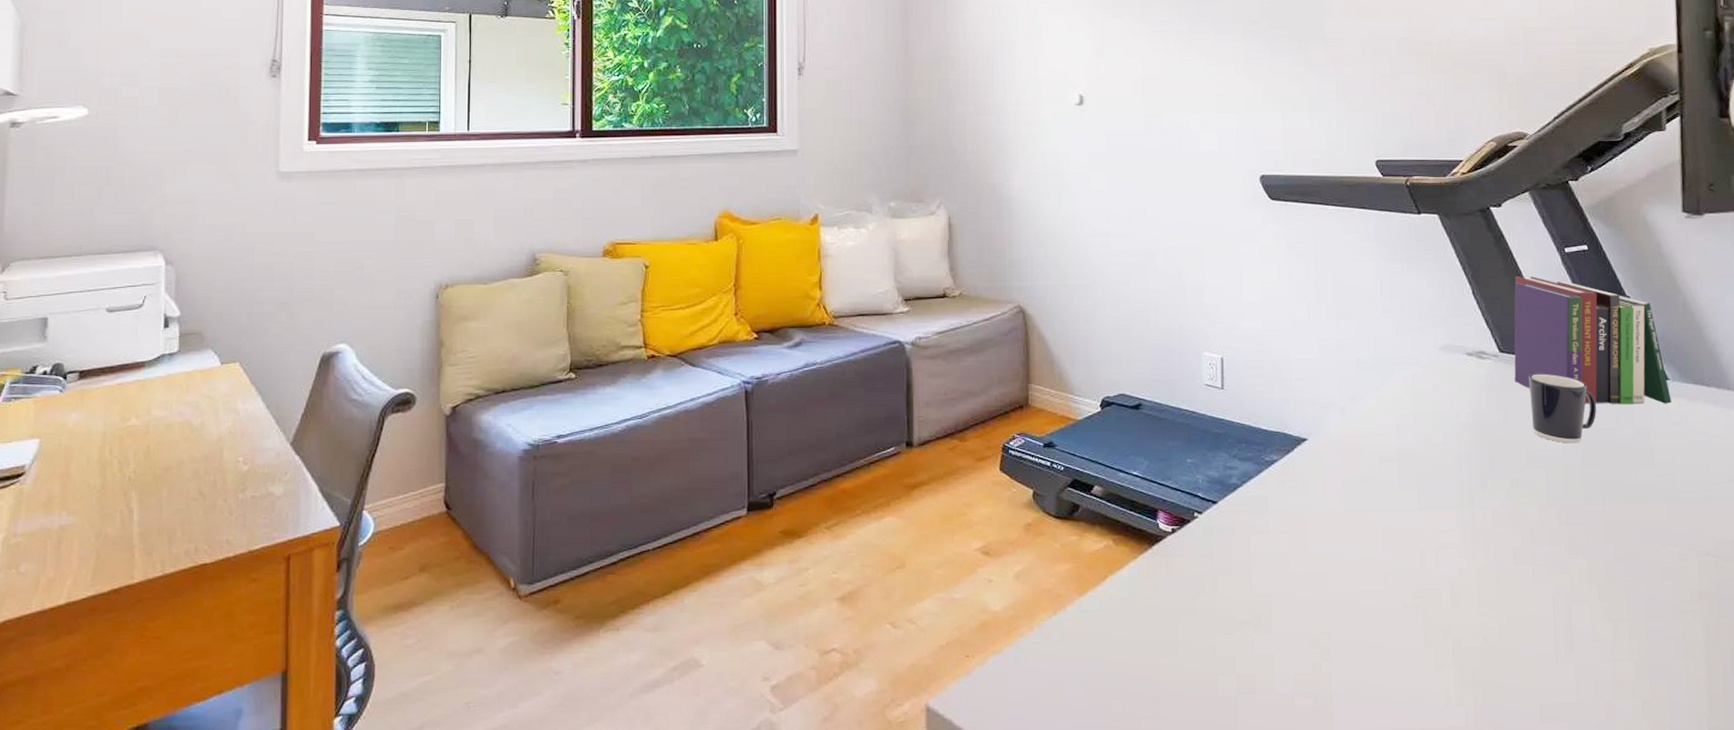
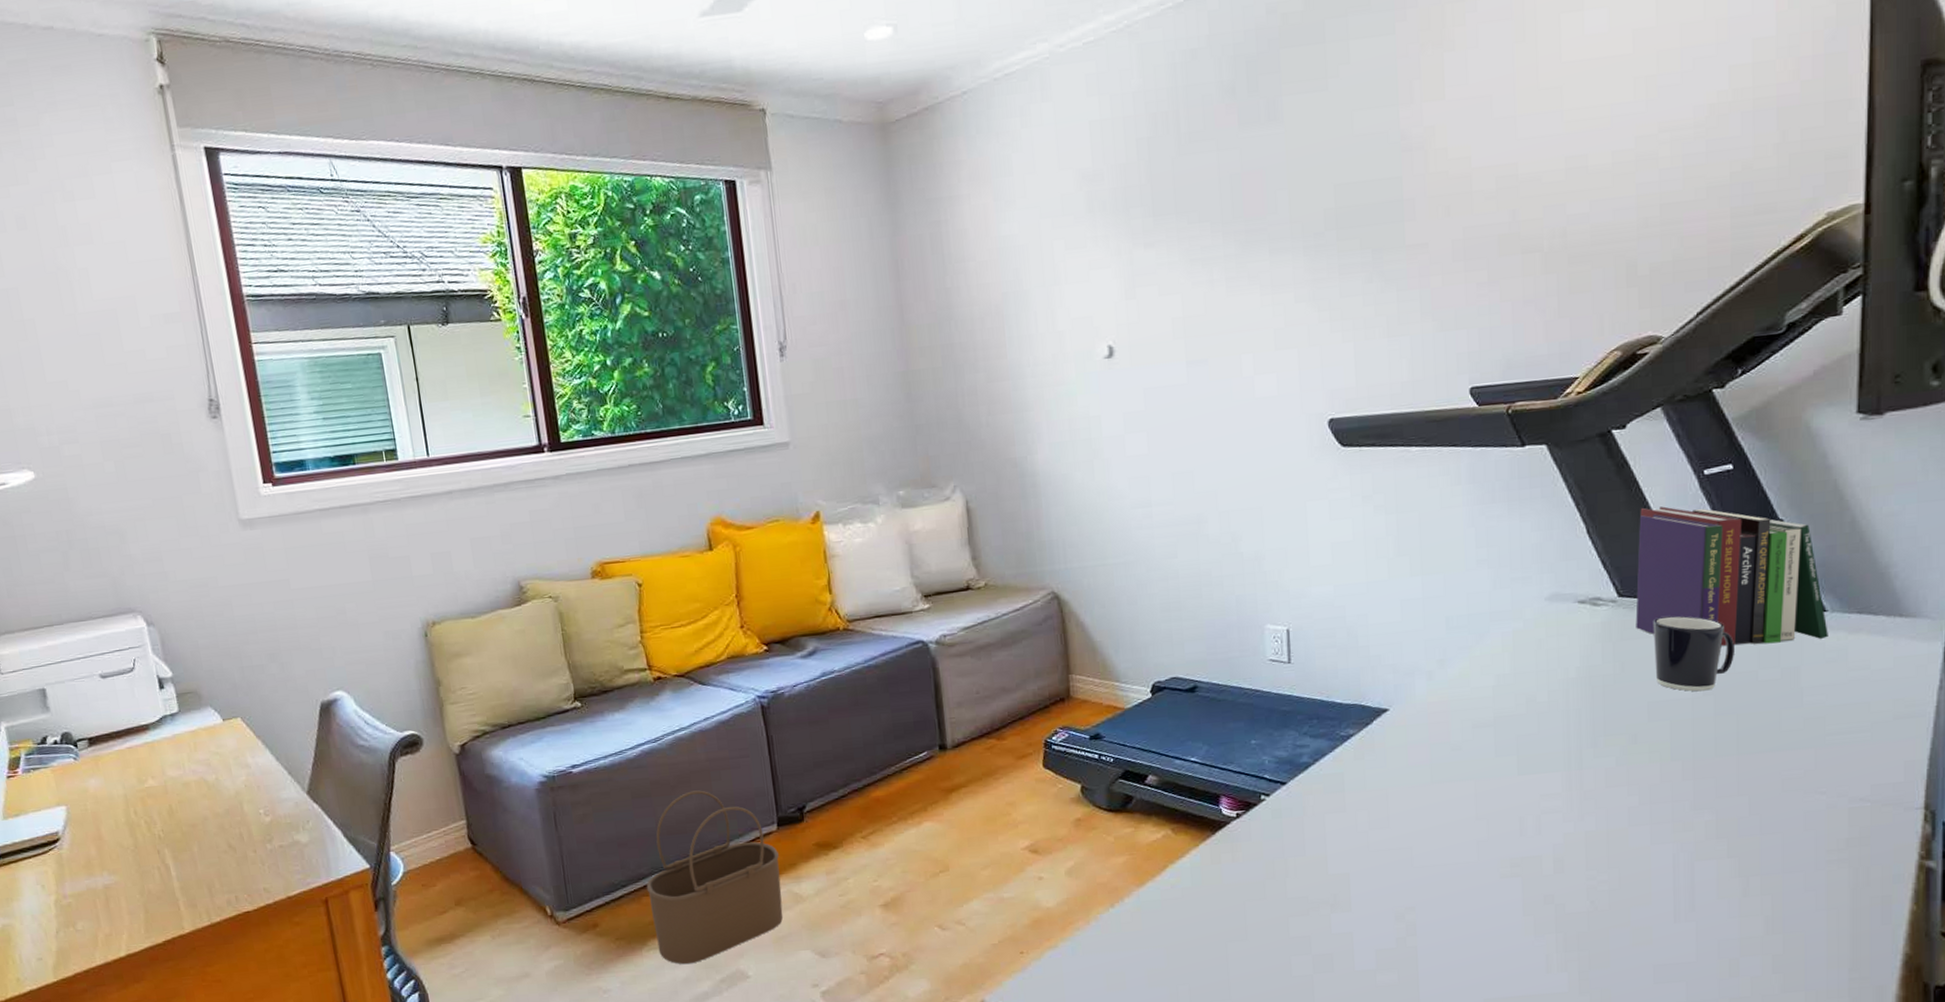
wicker basket: none [612,469,745,649] -> present [646,790,783,964]

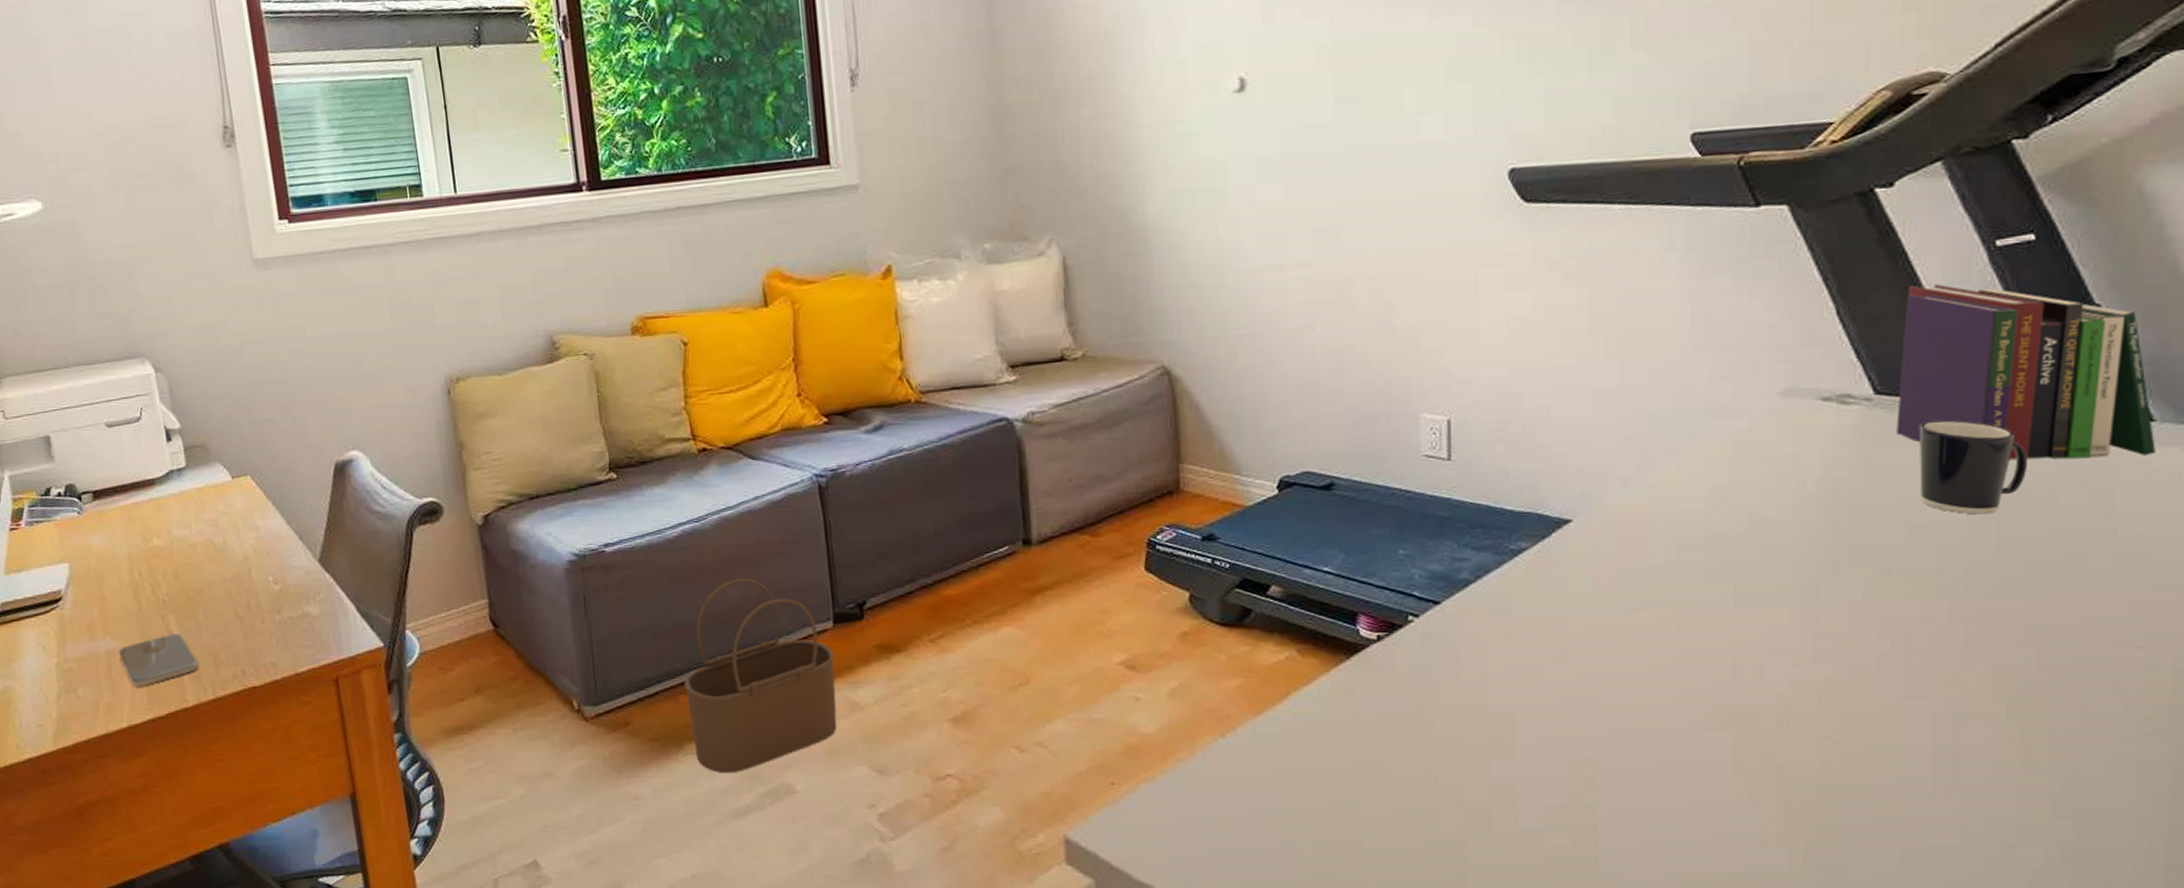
smartphone: none [116,866,194,917] -> present [119,634,199,686]

